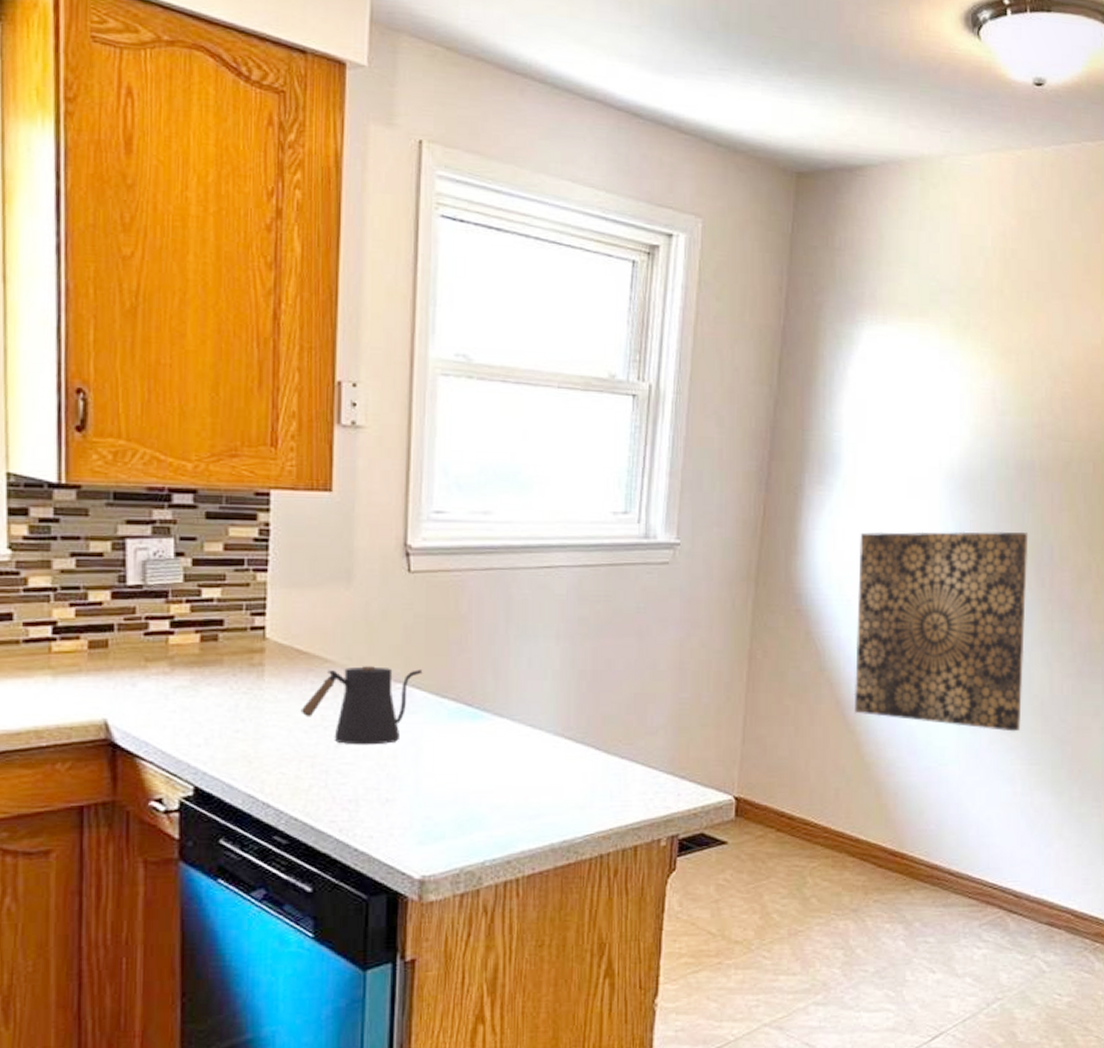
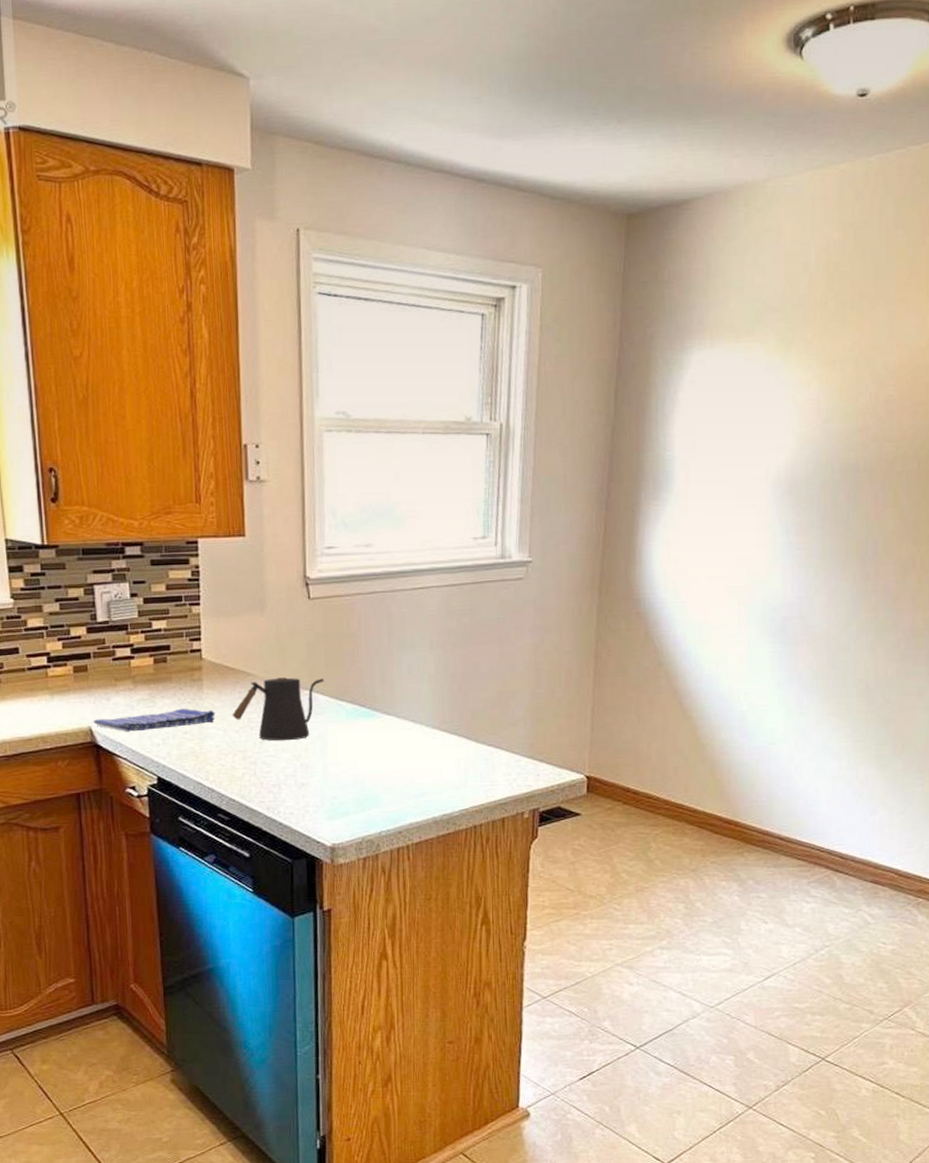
dish towel: none [110,699,279,728] -> present [93,708,216,732]
wall art: present [854,531,1028,732] -> none [689,531,853,713]

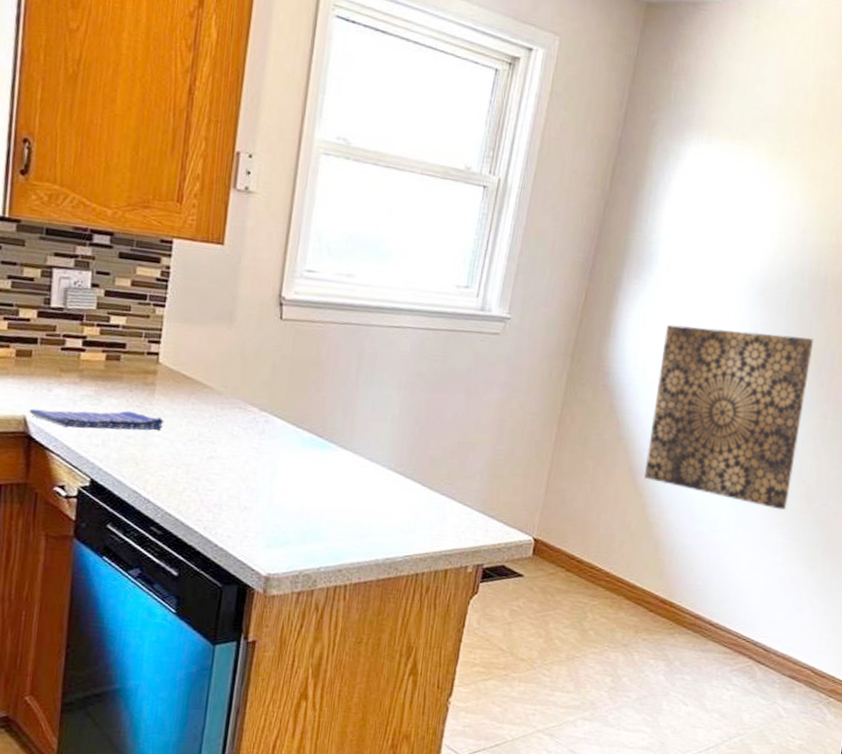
kettle: present [232,677,324,741] -> none [181,394,285,461]
wall art: none [689,531,853,713] -> present [644,324,814,510]

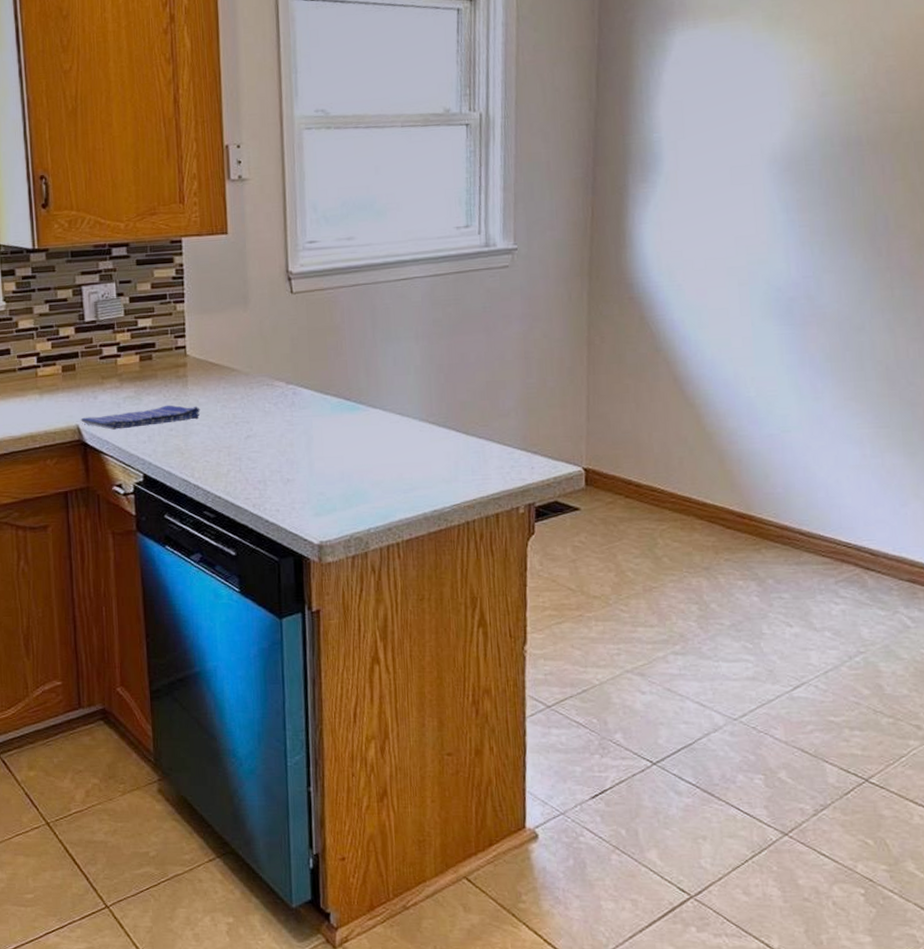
wall art: present [644,324,814,510] -> none [686,206,866,398]

